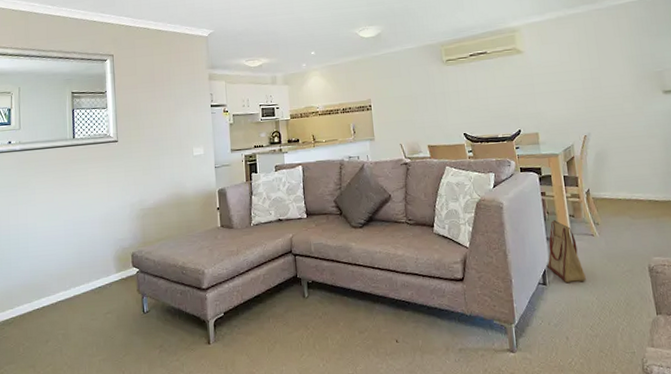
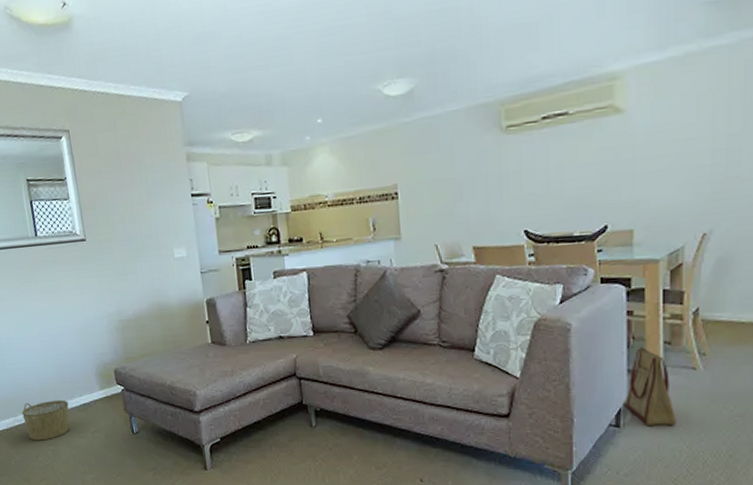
basket: none [37,284,85,326] -> present [22,399,70,441]

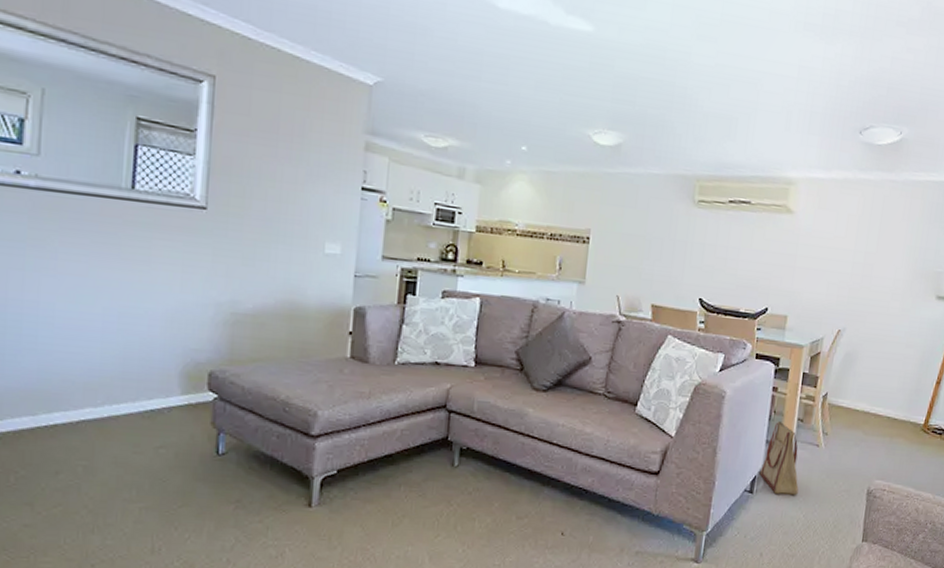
basket: present [22,399,70,441] -> none [46,399,128,453]

